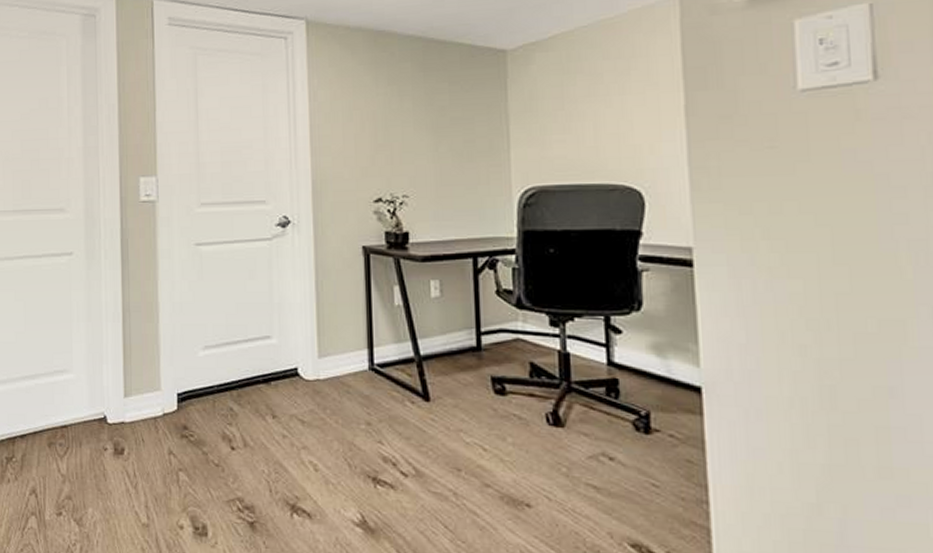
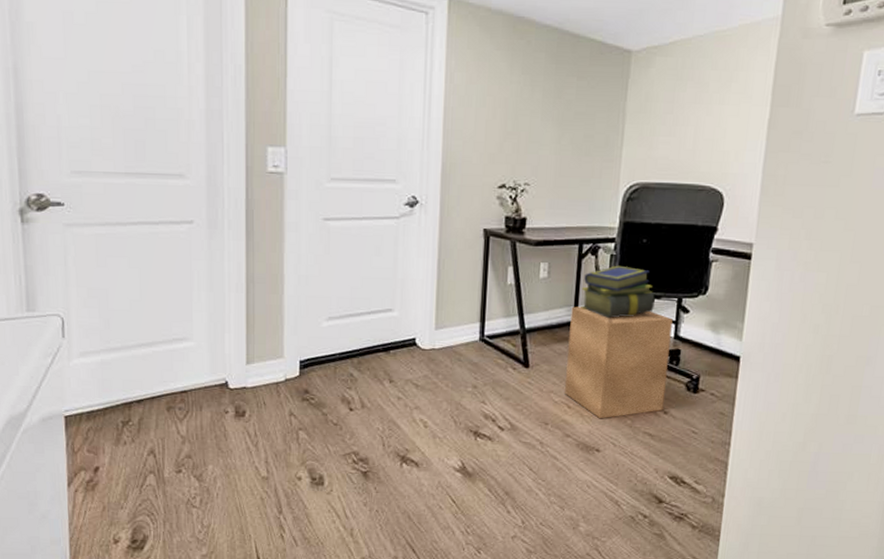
cardboard box: none [473,329,607,466] -> present [565,306,673,419]
stack of books: none [483,280,576,341] -> present [581,265,655,318]

